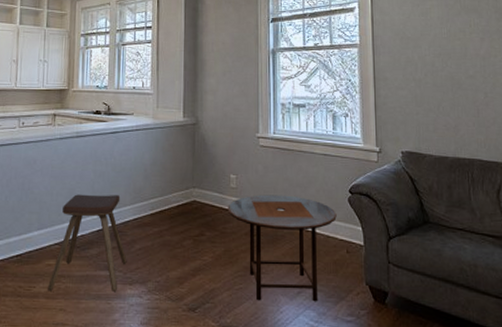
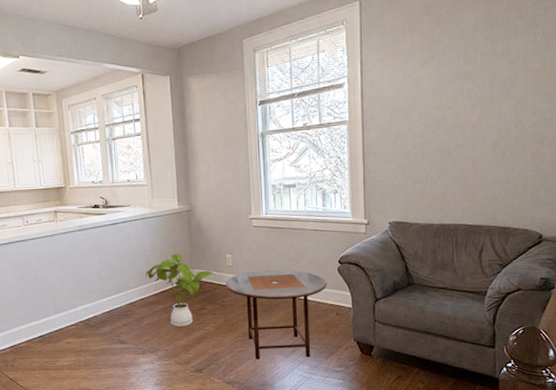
music stool: present [48,194,127,291] -> none [70,280,138,364]
house plant: none [142,170,219,256] -> present [145,254,217,328]

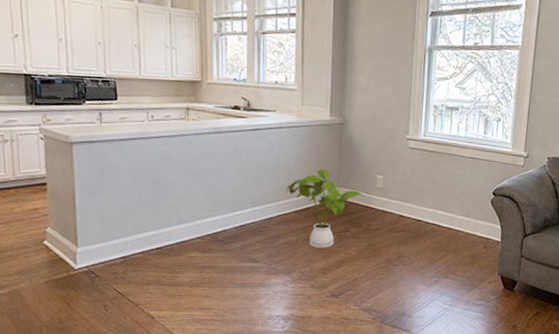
side table: present [225,269,327,360] -> none [373,195,479,288]

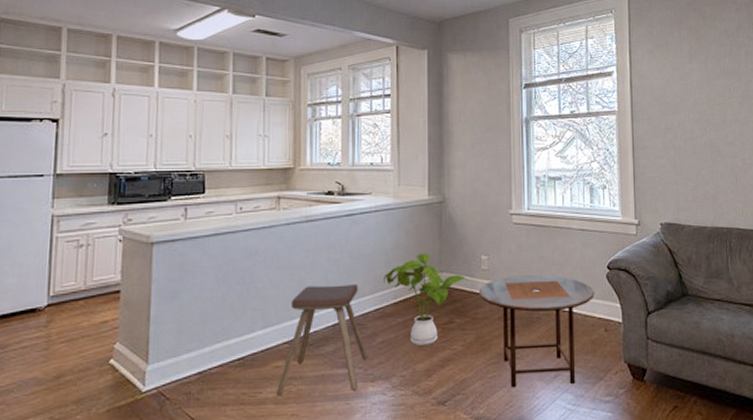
music stool: none [192,191,271,281] -> present [277,284,368,396]
side table: none [373,195,479,288] -> present [479,274,595,388]

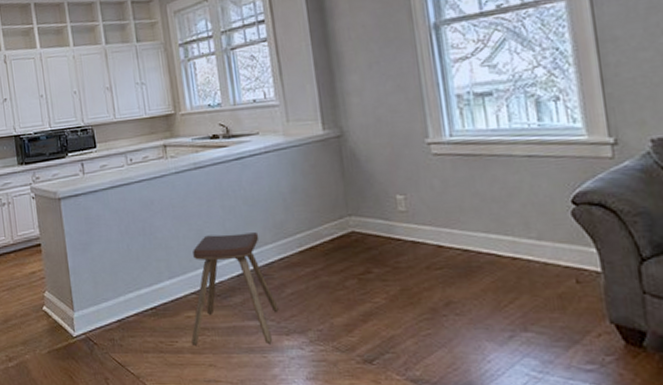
house plant: present [384,254,469,347] -> none [284,196,384,299]
side table: present [479,274,595,388] -> none [397,214,557,348]

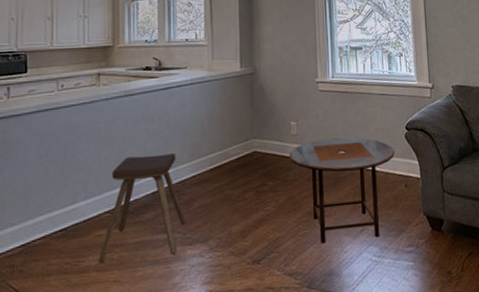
side table: none [397,214,557,348] -> present [289,137,395,244]

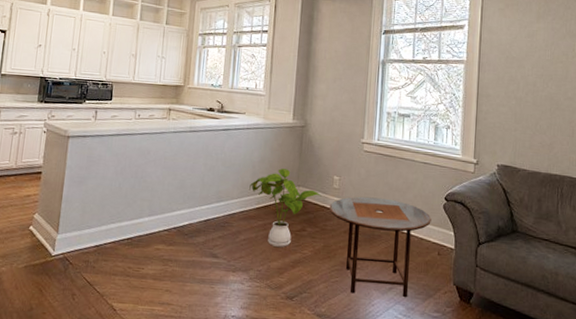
music stool: present [99,153,186,264] -> none [155,185,232,277]
house plant: none [200,122,280,209] -> present [249,168,322,248]

